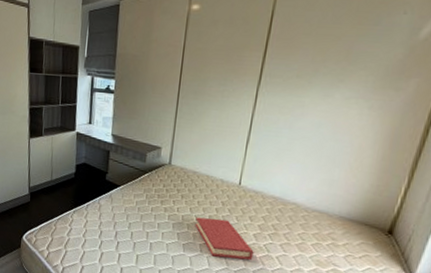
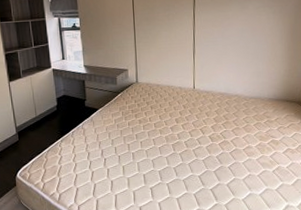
hardback book: present [195,217,254,261] -> none [165,119,214,152]

